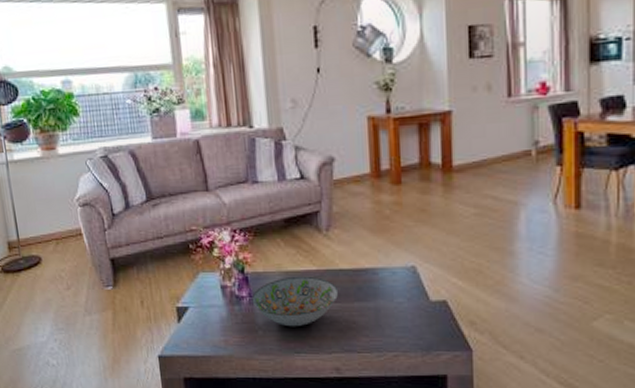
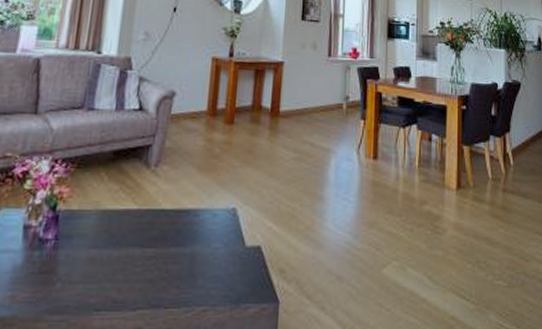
decorative bowl: present [251,276,339,327] -> none [56,216,157,278]

